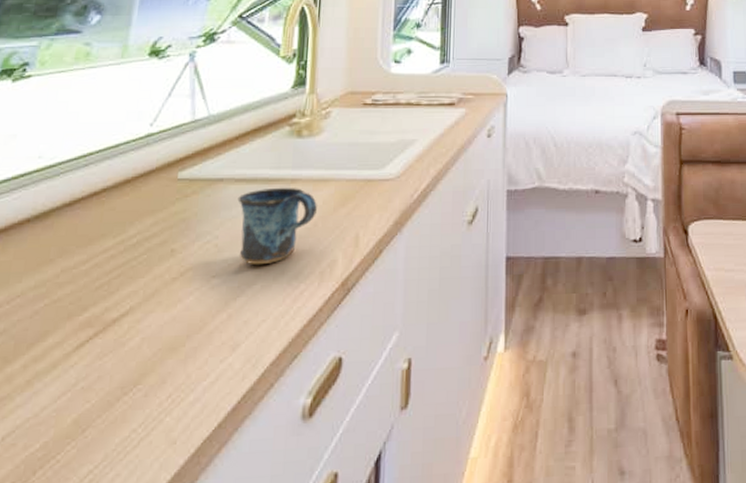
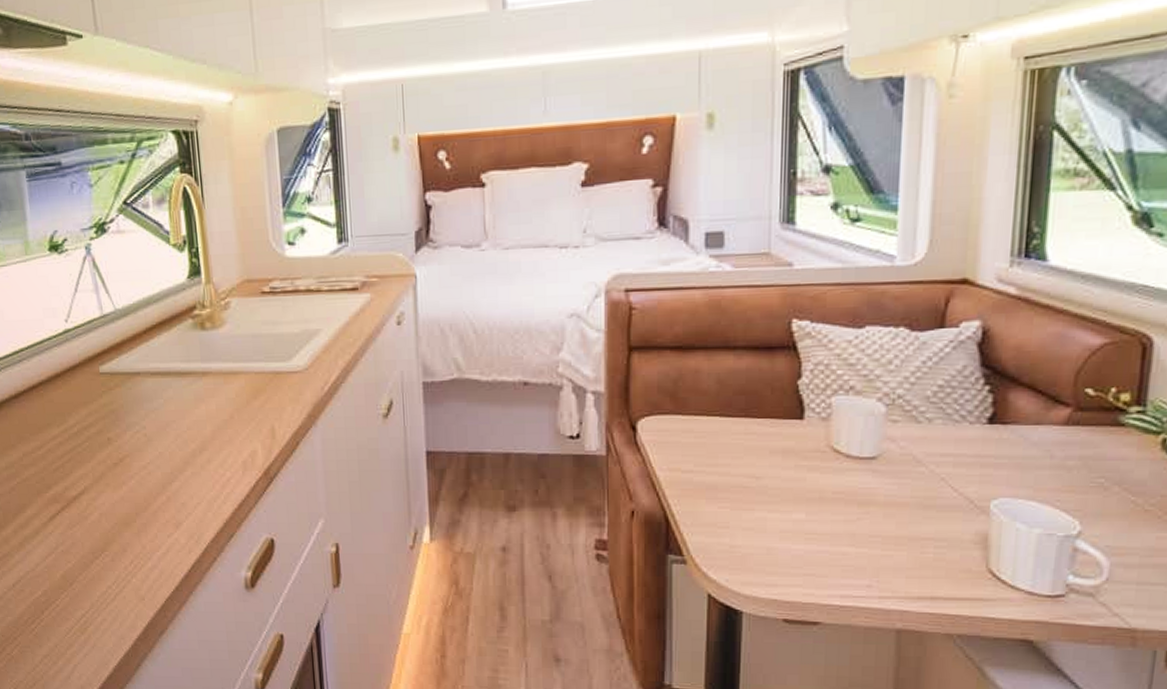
mug: present [237,187,317,265] -> none [156,380,231,454]

